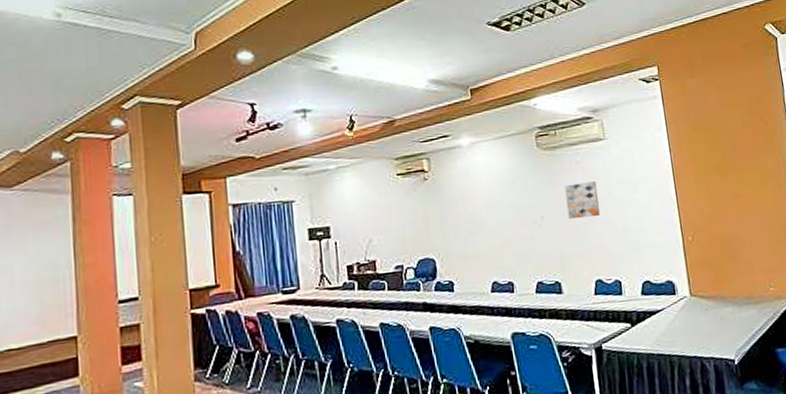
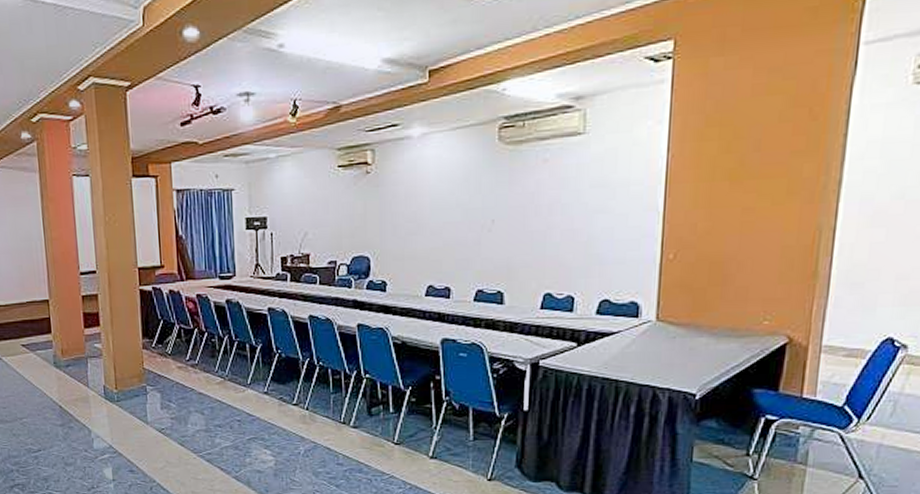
wall art: present [564,181,600,219] -> none [524,183,565,225]

